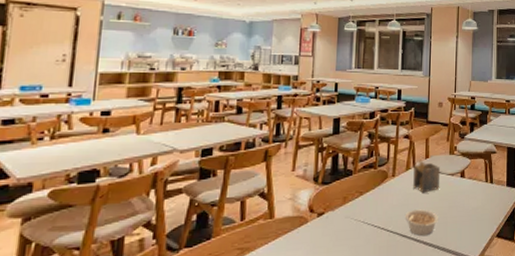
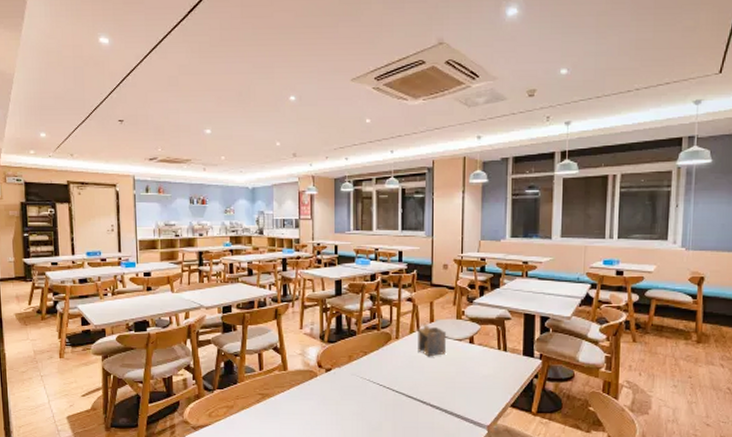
legume: present [404,209,439,236] -> none [410,372,446,399]

